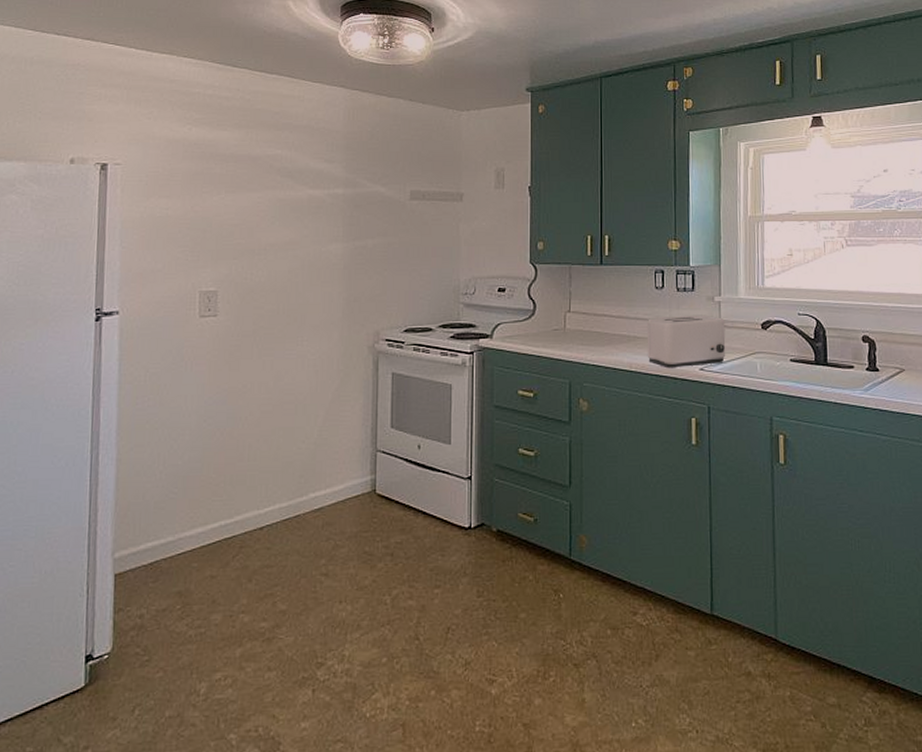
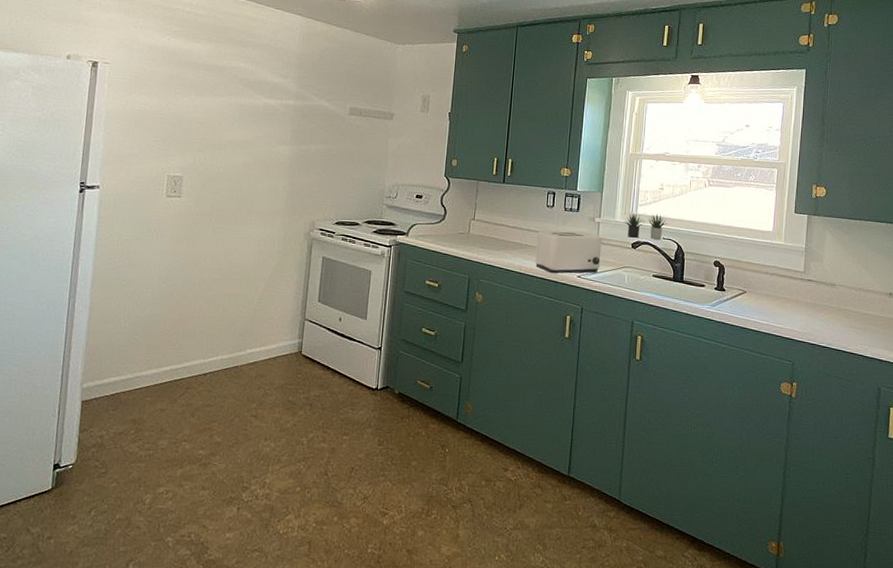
succulent plant: none [750,285,802,316] -> present [624,213,668,240]

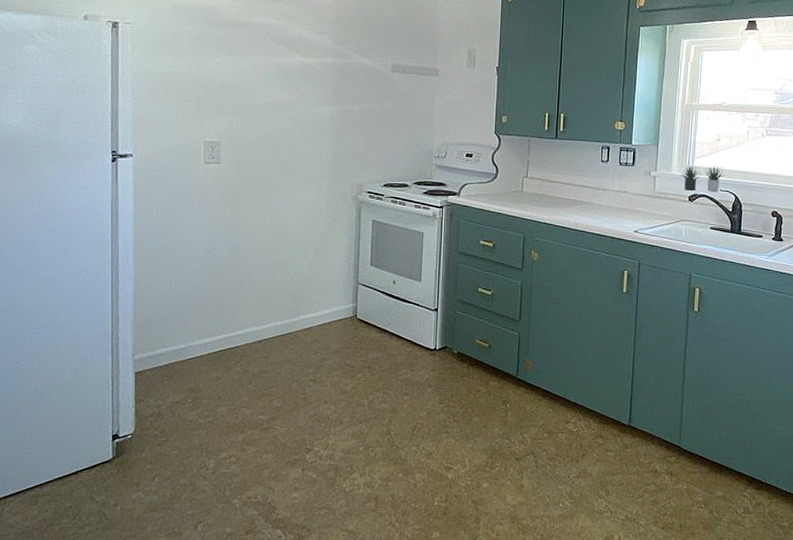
toaster: present [535,230,602,274] -> none [590,185,659,230]

